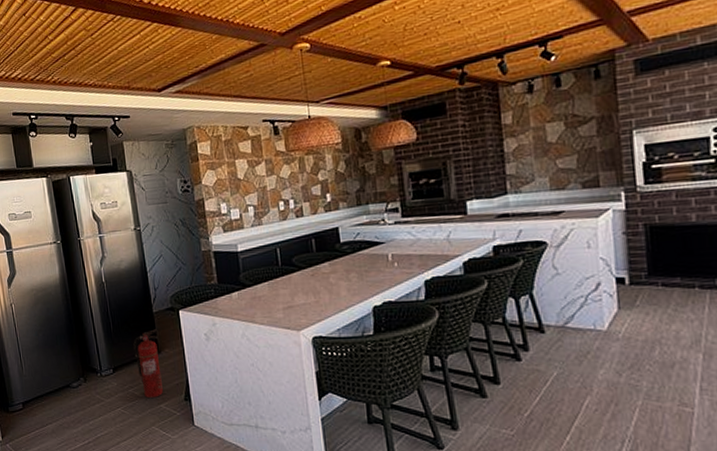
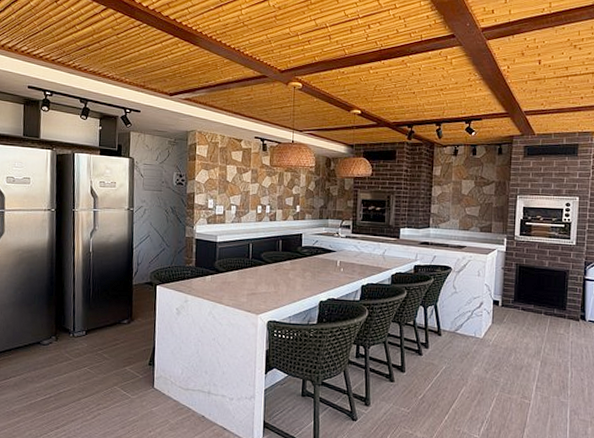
fire extinguisher: present [133,329,164,399] -> none [109,299,134,361]

